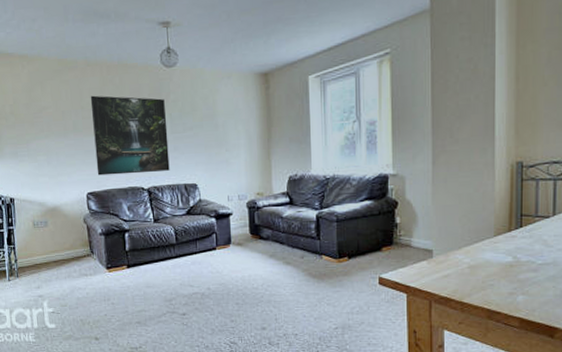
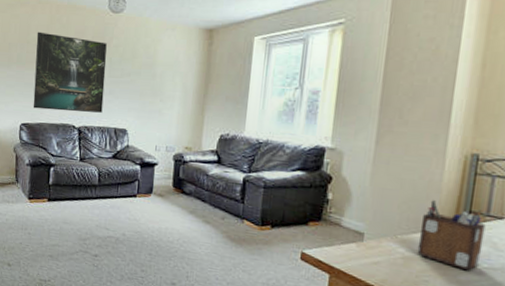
desk organizer: none [480,208,536,270] -> present [417,199,486,271]

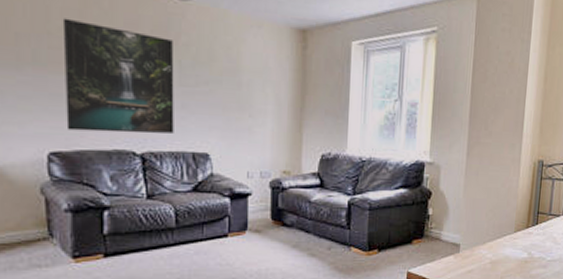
desk organizer: present [417,199,486,271] -> none [501,204,549,266]

